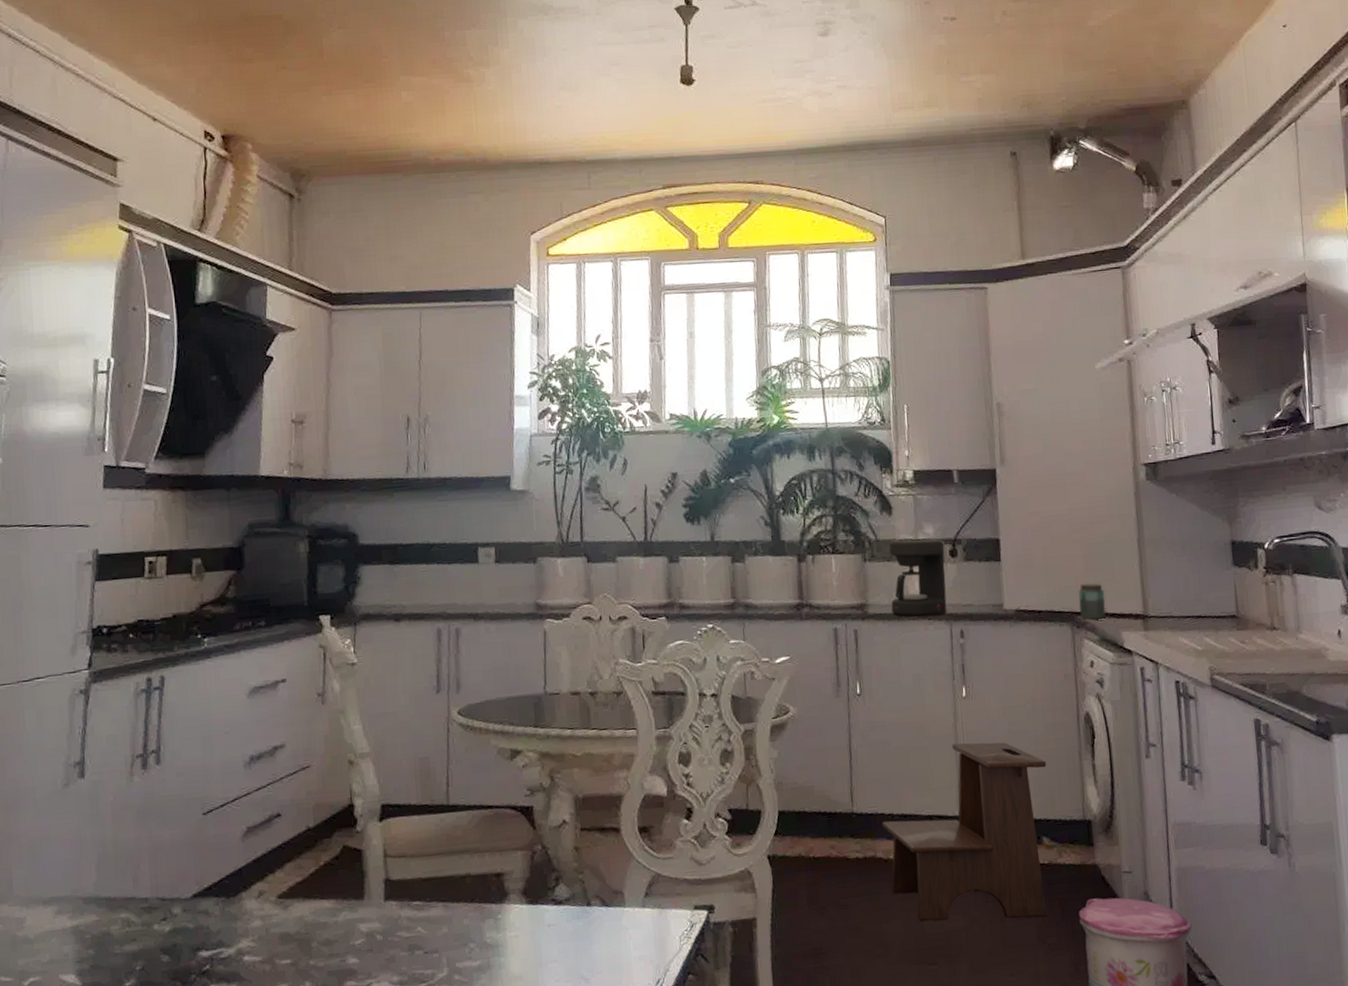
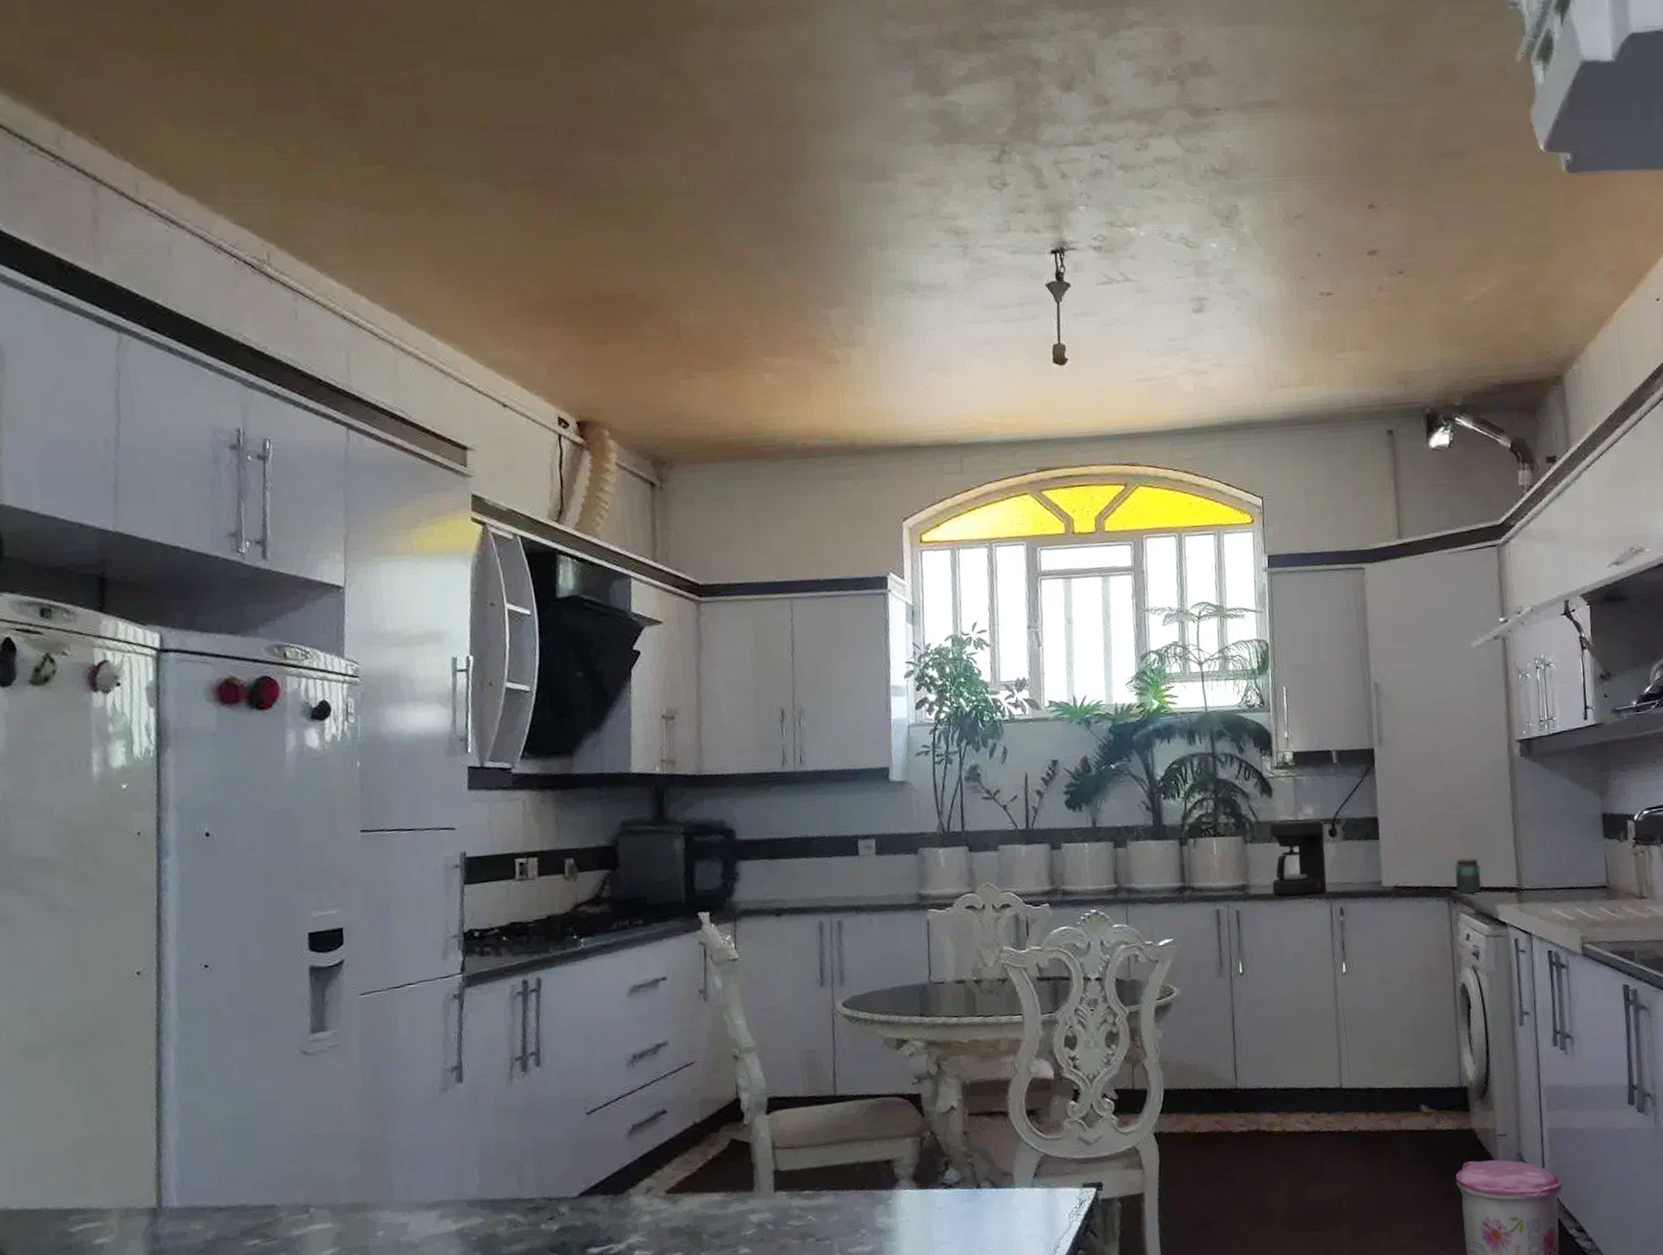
step stool: present [882,742,1047,921] -> none [1265,1015,1426,1189]

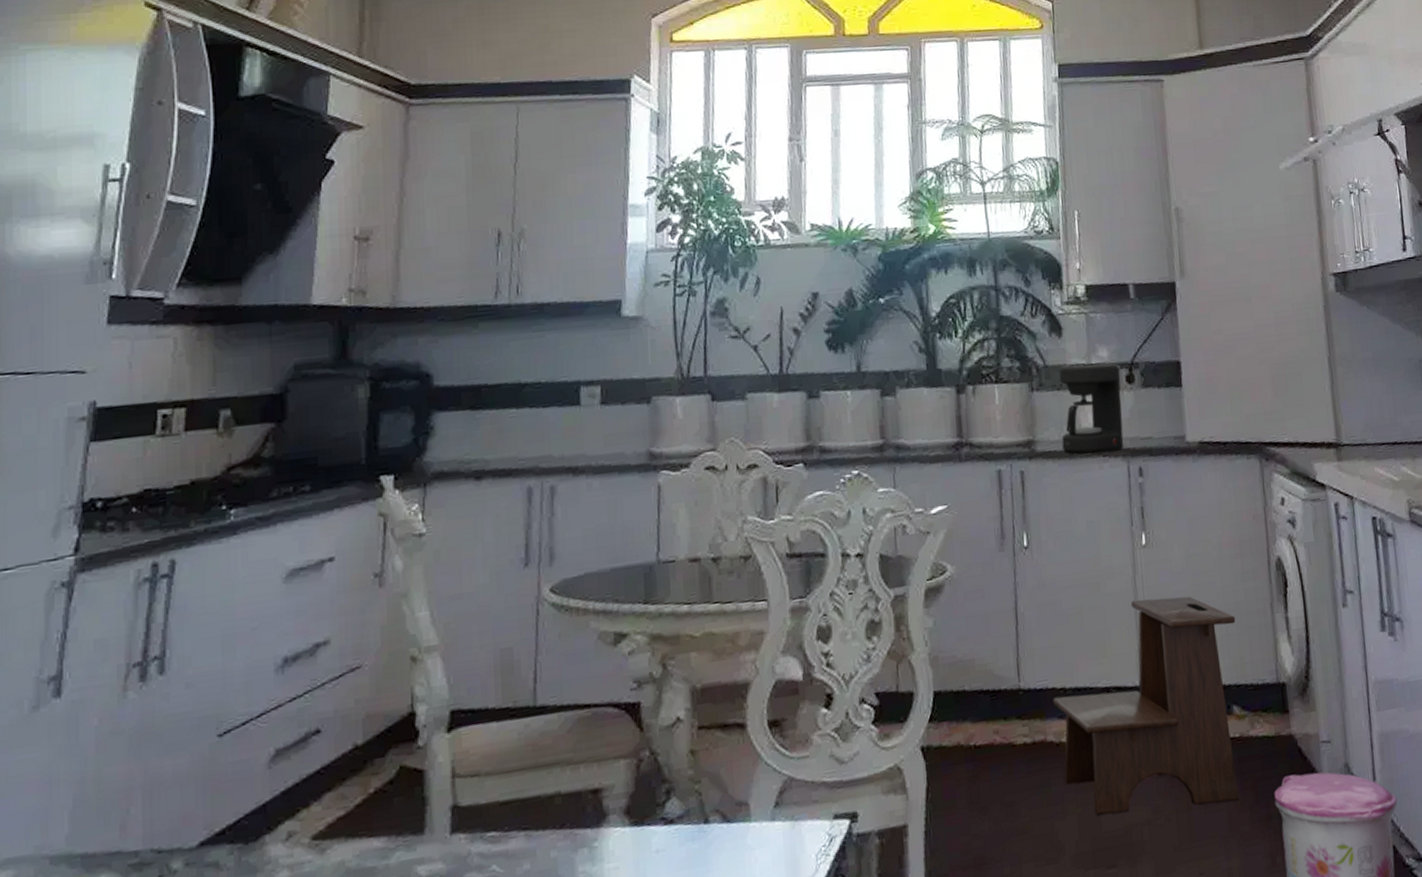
step stool: none [1265,1015,1426,1189] -> present [1052,596,1240,815]
peanut butter: present [1455,858,1481,895] -> none [1266,409,1296,451]

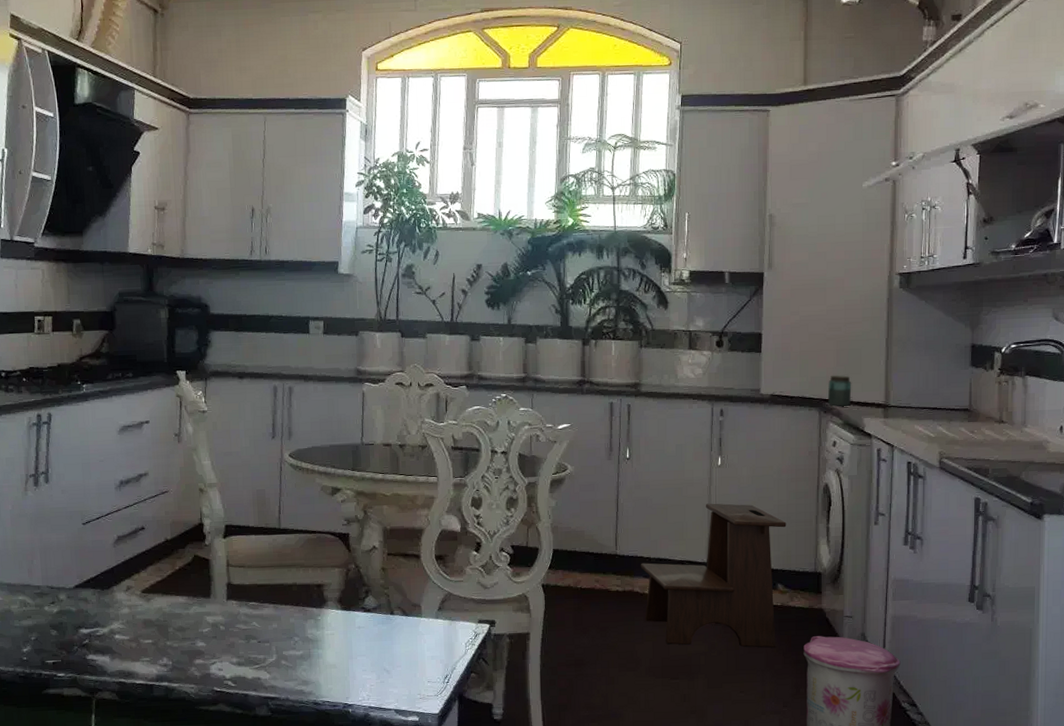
coffee maker: present [1058,363,1124,454] -> none [661,330,712,396]
peanut butter: none [1266,409,1296,451] -> present [828,375,852,407]

